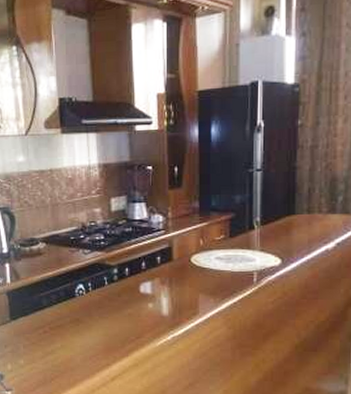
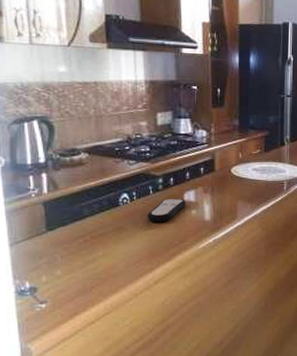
remote control: none [102,290,142,316] -> present [147,198,186,223]

